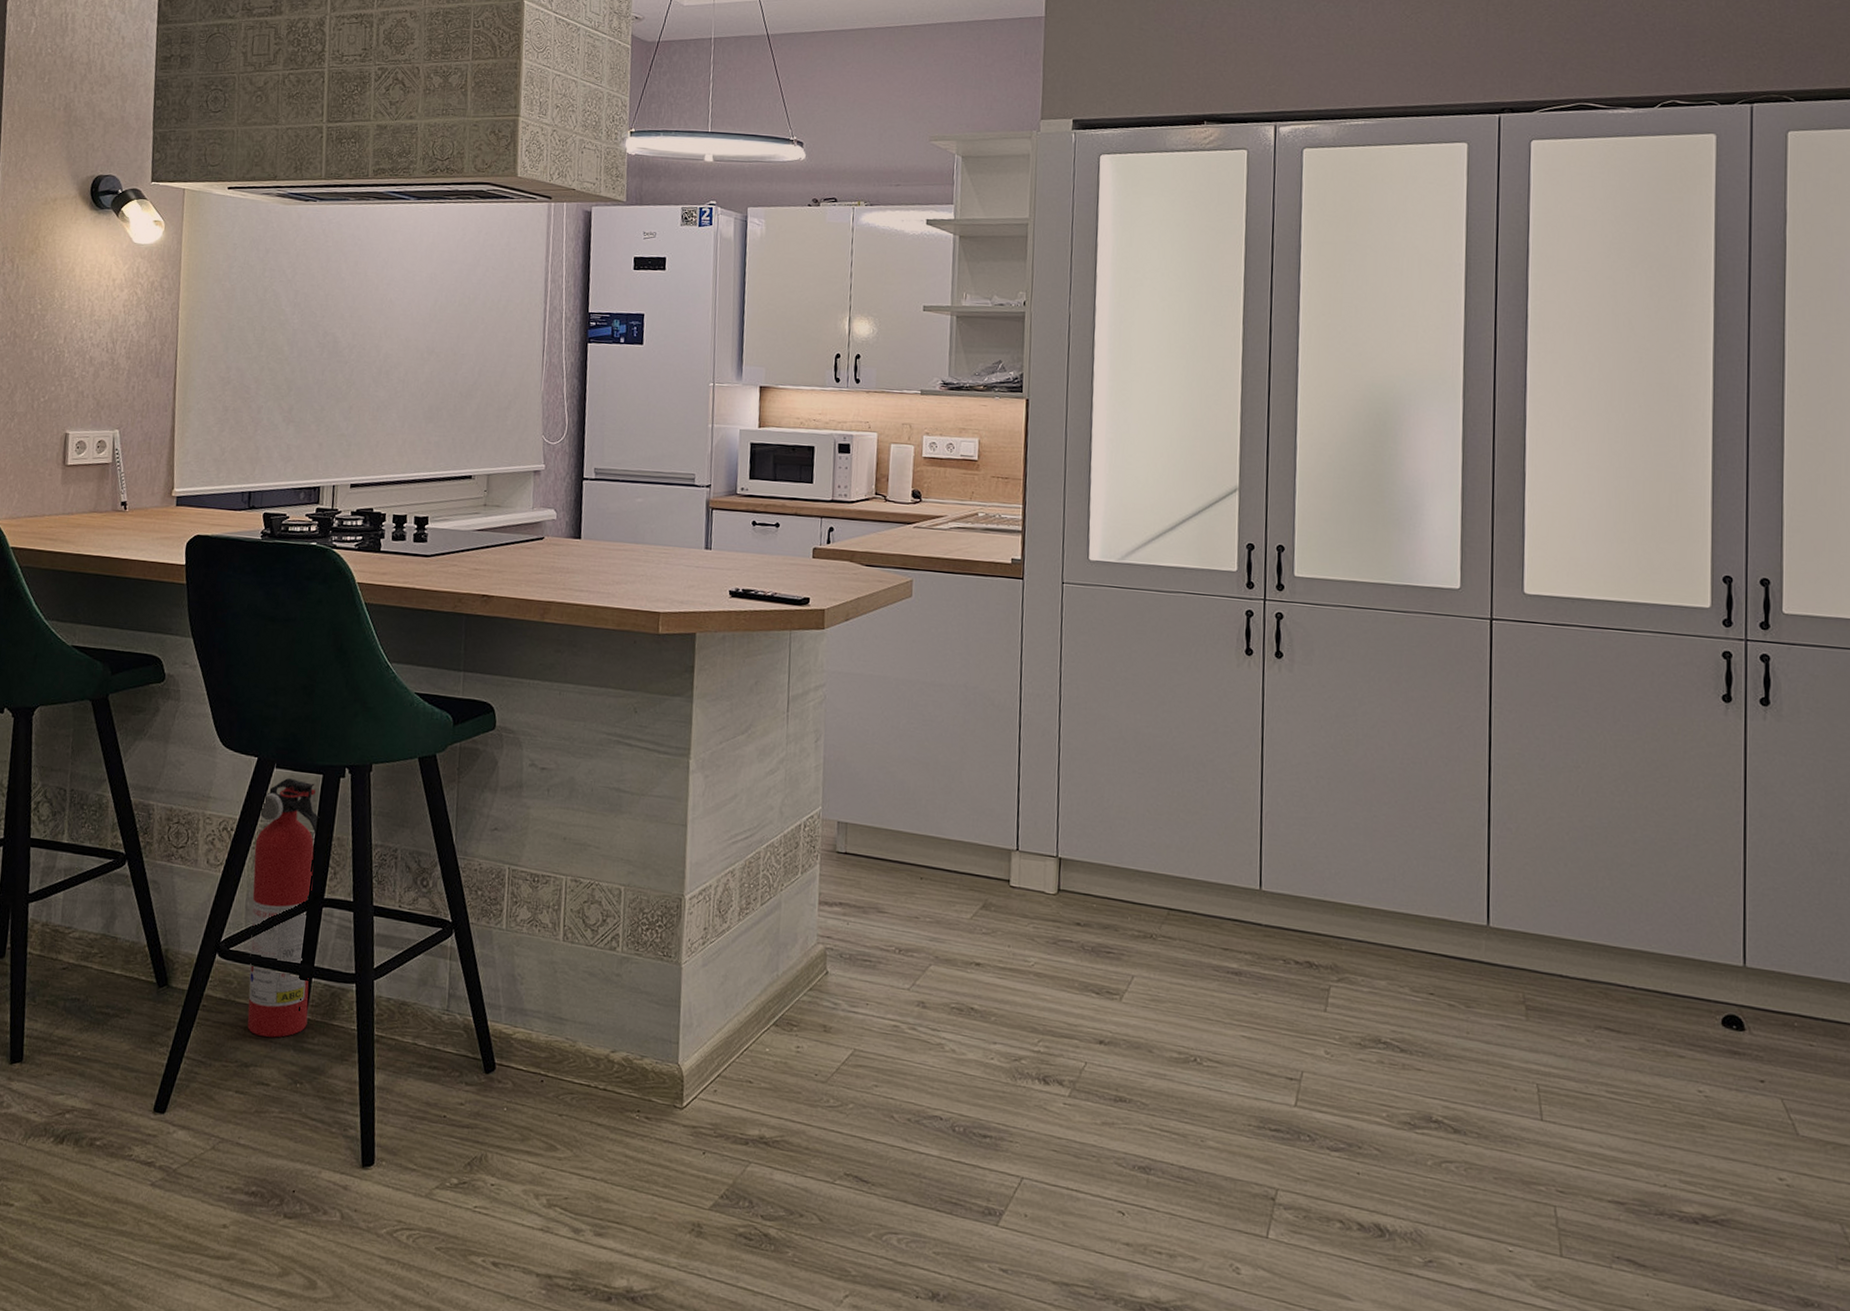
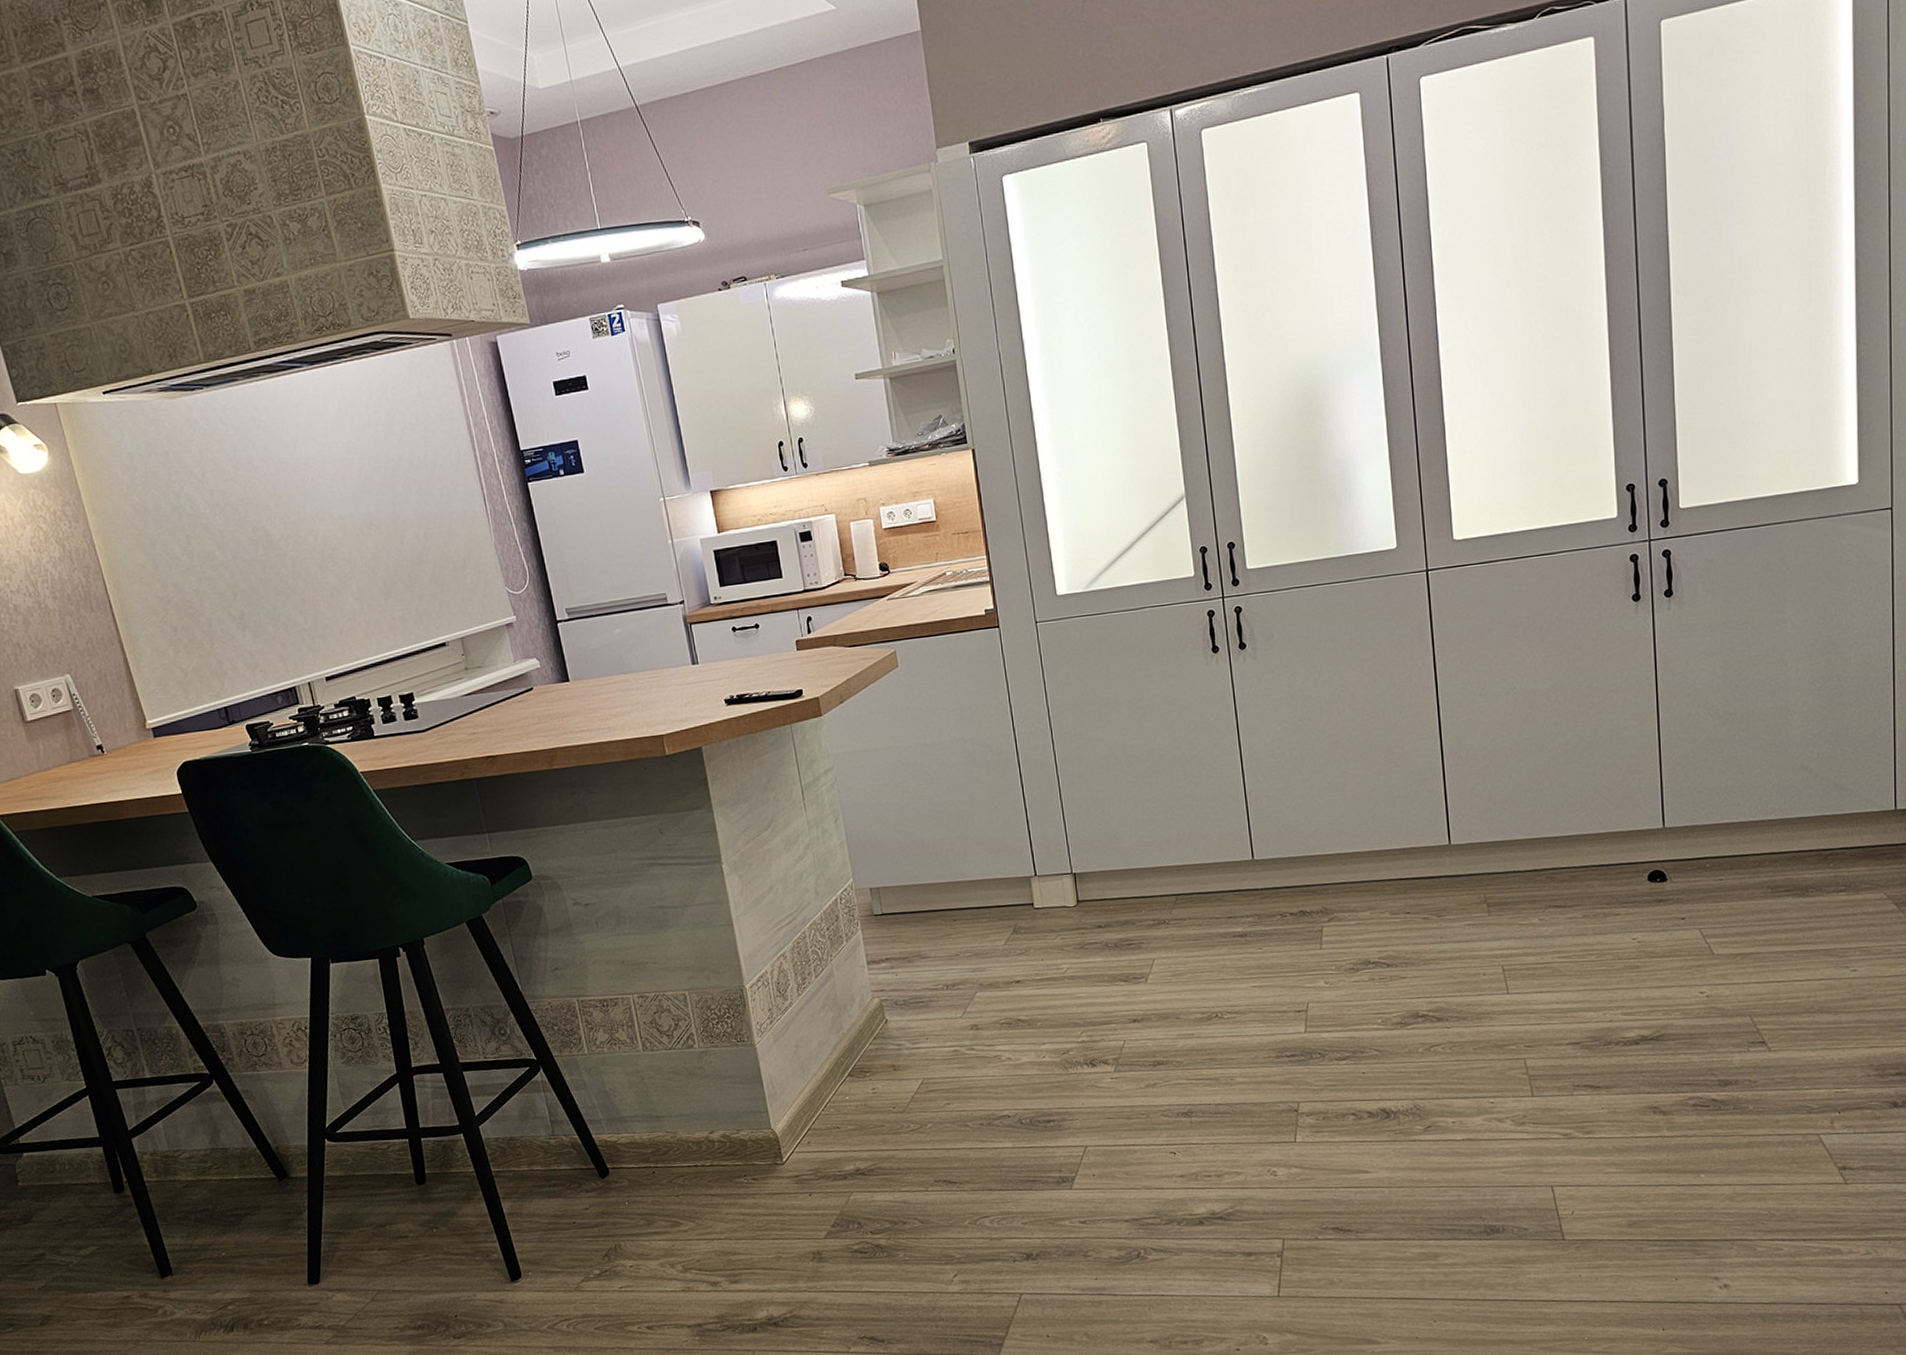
fire extinguisher: present [247,777,320,1038] -> none [327,968,428,1199]

